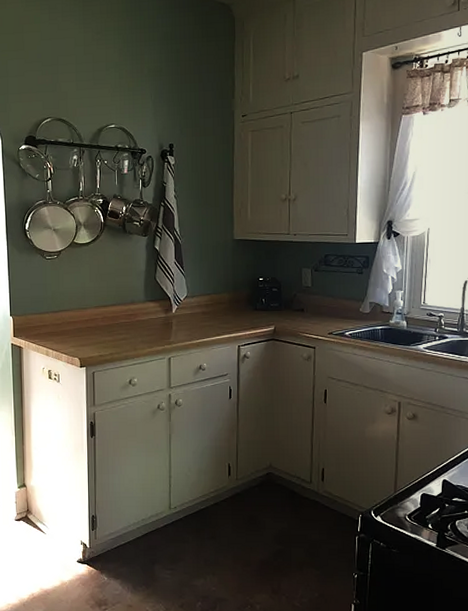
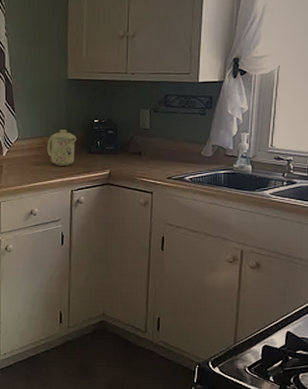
mug: none [215,287,243,322] -> present [47,129,77,166]

